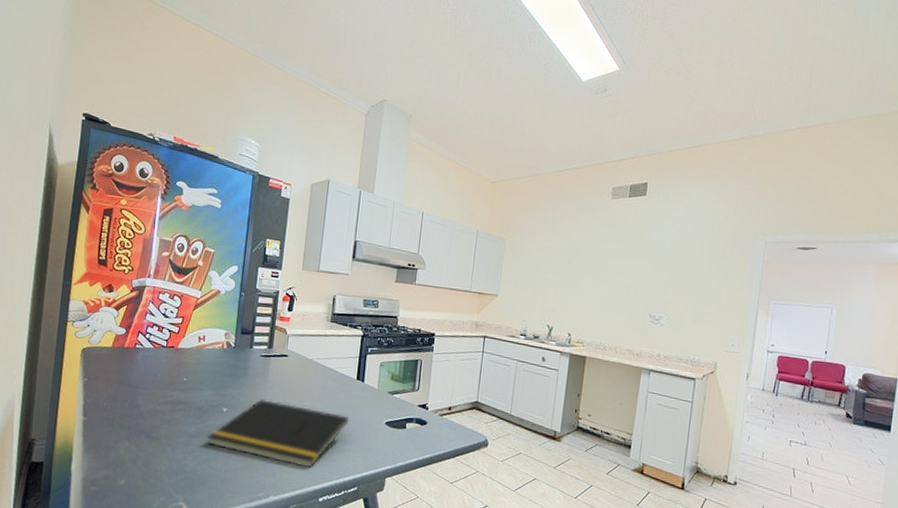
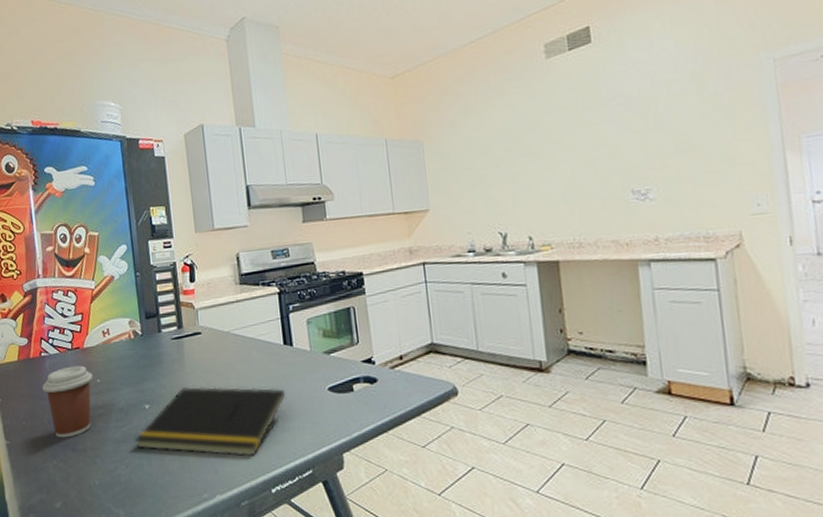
coffee cup: none [130,361,181,425] -> present [42,365,93,439]

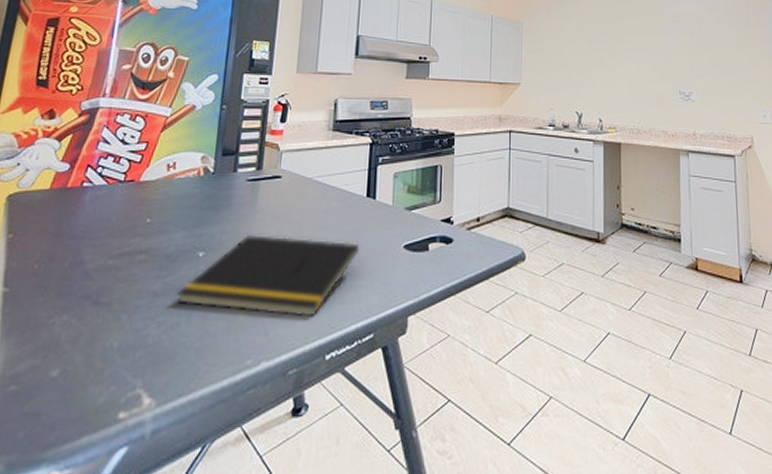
coffee cup: present [42,365,93,439] -> none [73,201,144,288]

